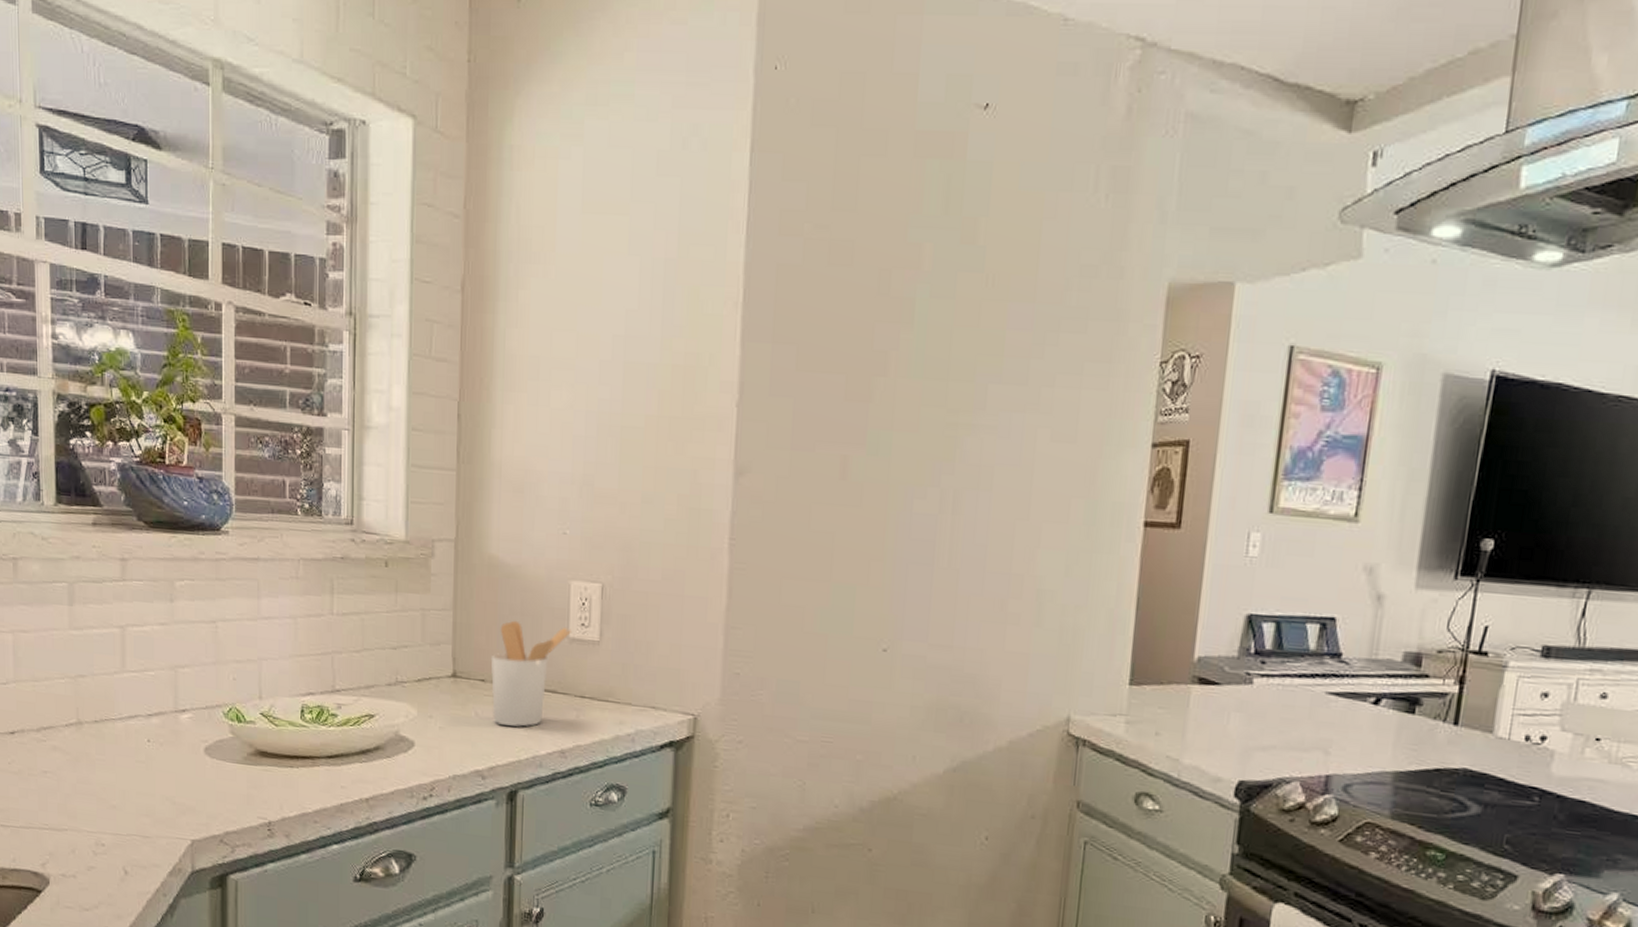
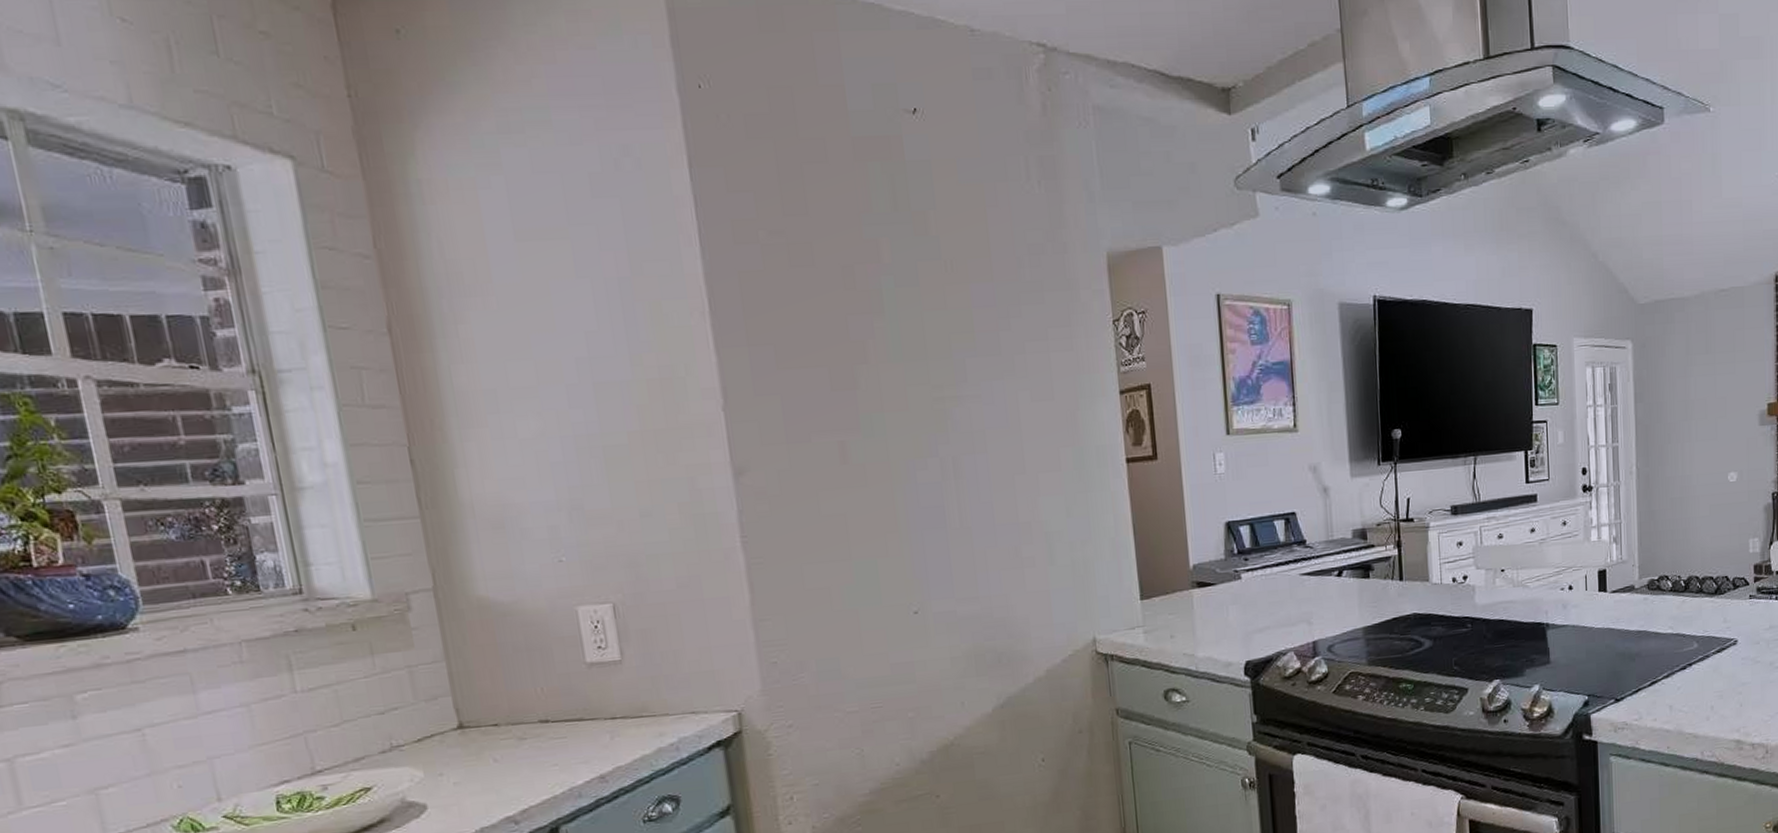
utensil holder: present [490,620,572,727] -> none [500,653,589,766]

